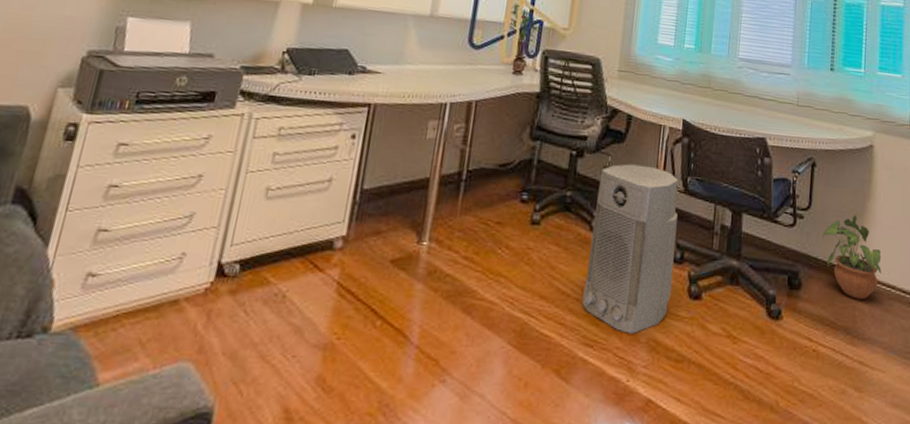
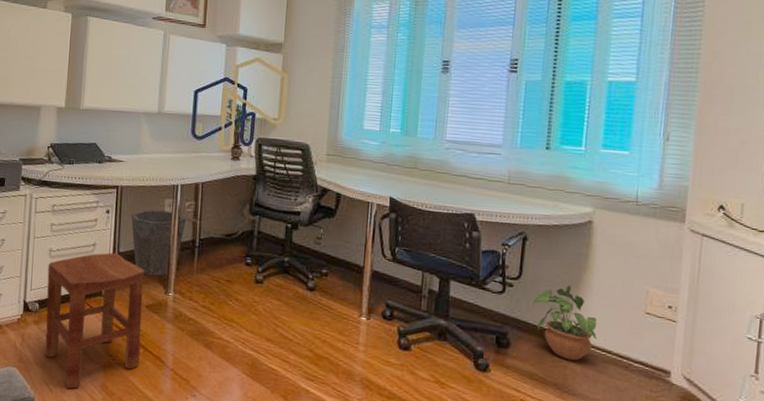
stool: none [239,190,395,387] -> present [45,252,146,389]
waste bin: none [381,134,453,220] -> present [131,209,186,276]
air purifier: present [581,164,678,334] -> none [302,235,387,374]

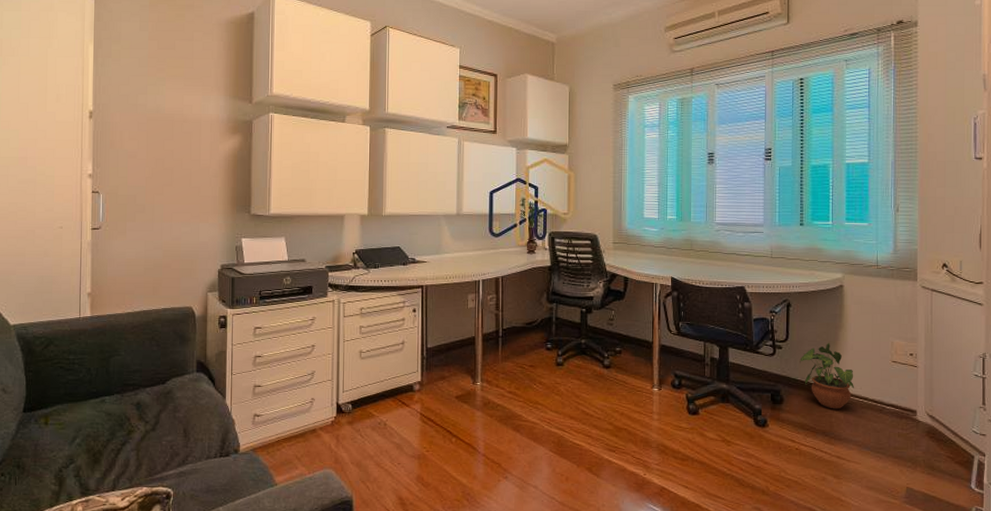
stool: present [45,252,146,389] -> none [359,349,454,484]
waste bin: present [131,209,186,276] -> none [437,305,489,368]

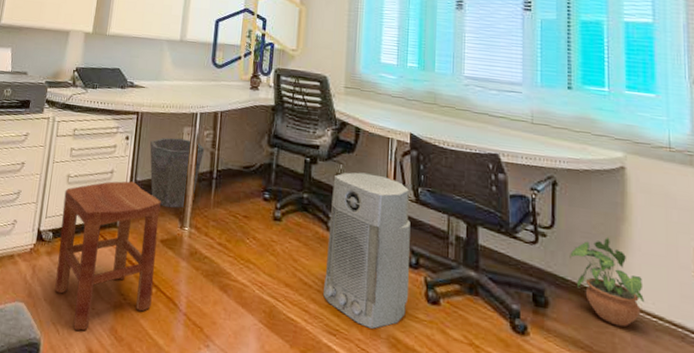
stool: none [359,349,454,484] -> present [55,181,162,331]
waste bin: none [437,305,489,368] -> present [150,137,204,208]
air purifier: none [602,315,674,441] -> present [322,172,411,329]

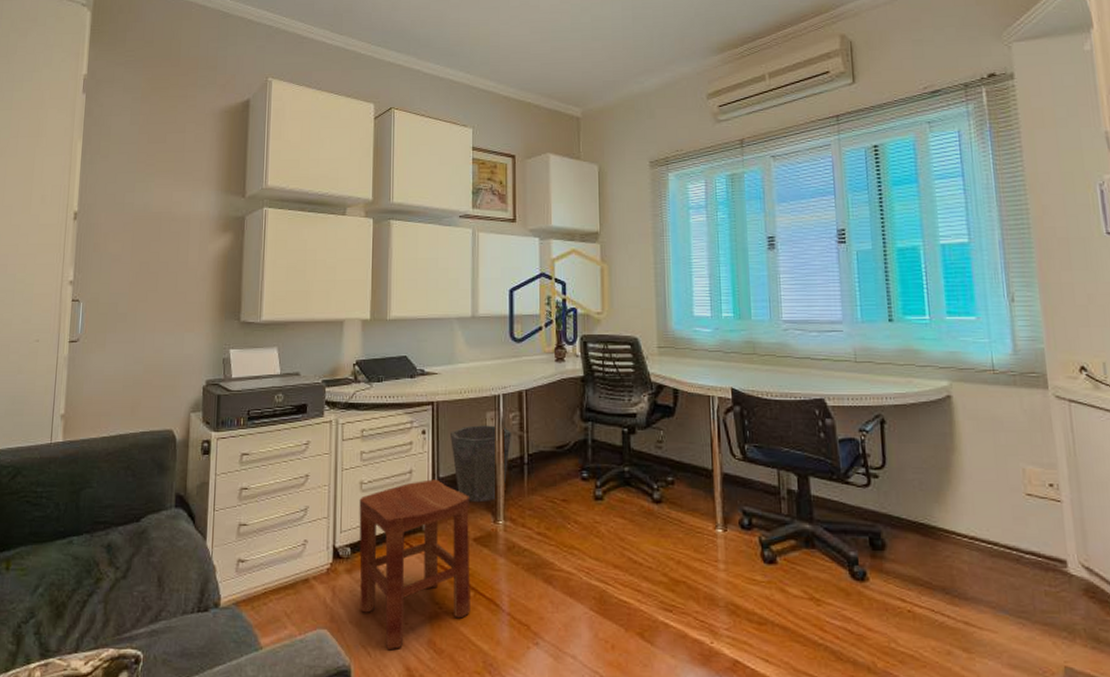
air purifier: present [322,172,411,329] -> none [654,436,745,598]
potted plant: present [570,237,644,328] -> none [903,469,978,558]

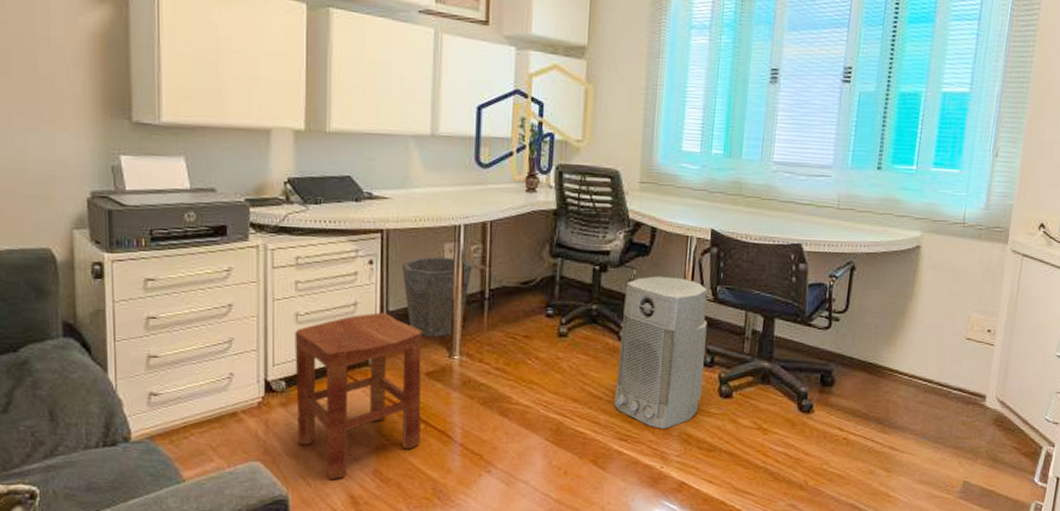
air purifier: none [654,436,745,598] -> present [613,276,707,429]

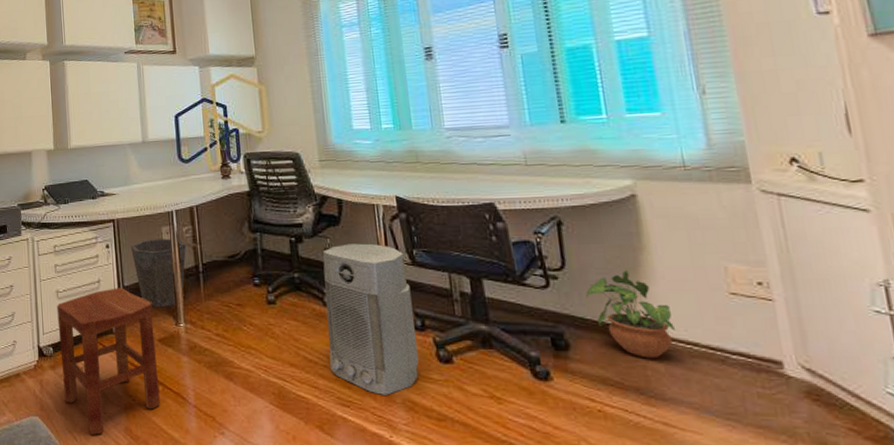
potted plant: none [858,314,921,393] -> present [586,269,675,359]

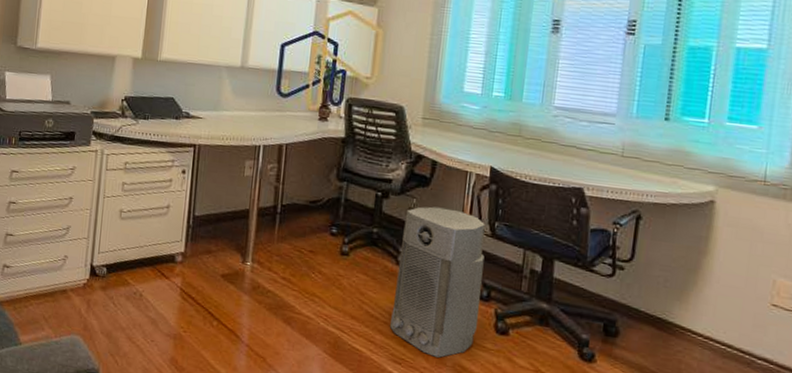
stool: present [57,288,160,435] -> none [111,216,222,361]
waste bin: present [131,238,186,308] -> none [208,171,268,243]
potted plant: present [586,269,675,359] -> none [645,269,717,355]

